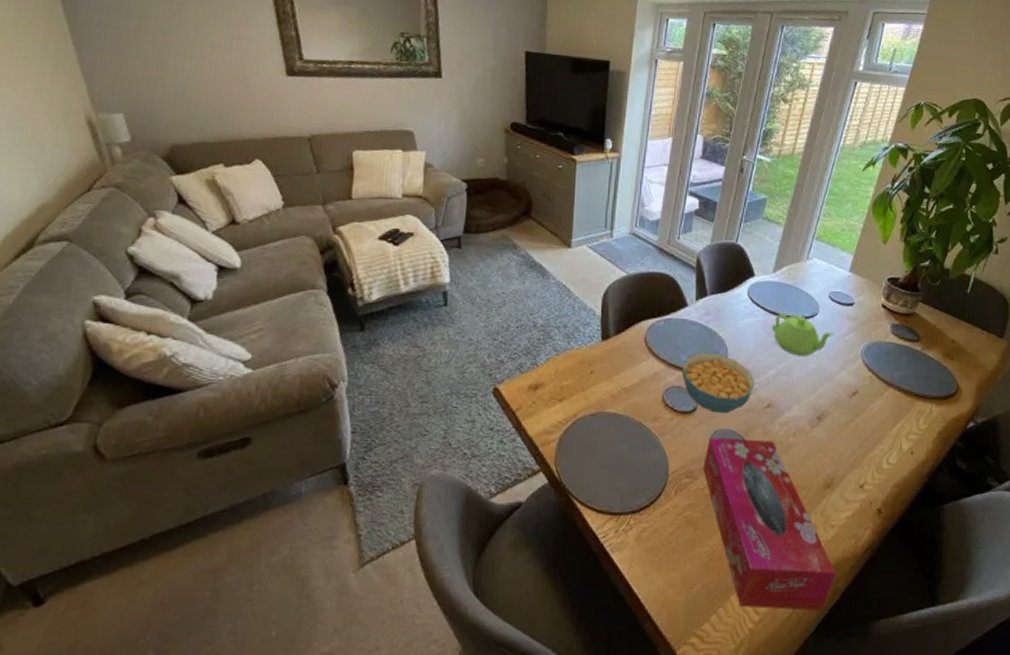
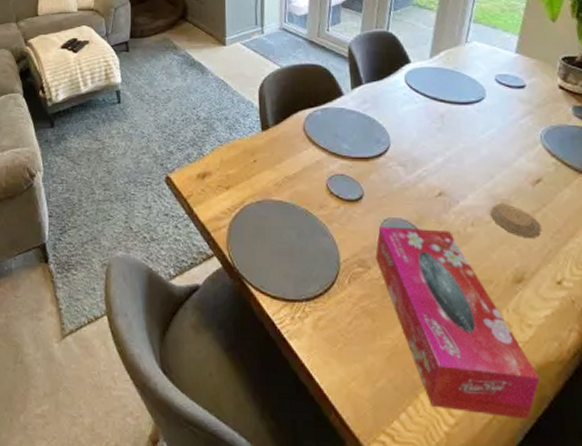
cereal bowl: present [681,352,755,413] -> none [343,140,423,201]
teapot: present [772,314,835,356] -> none [435,99,507,142]
coaster: none [811,414,852,447] -> present [490,203,542,239]

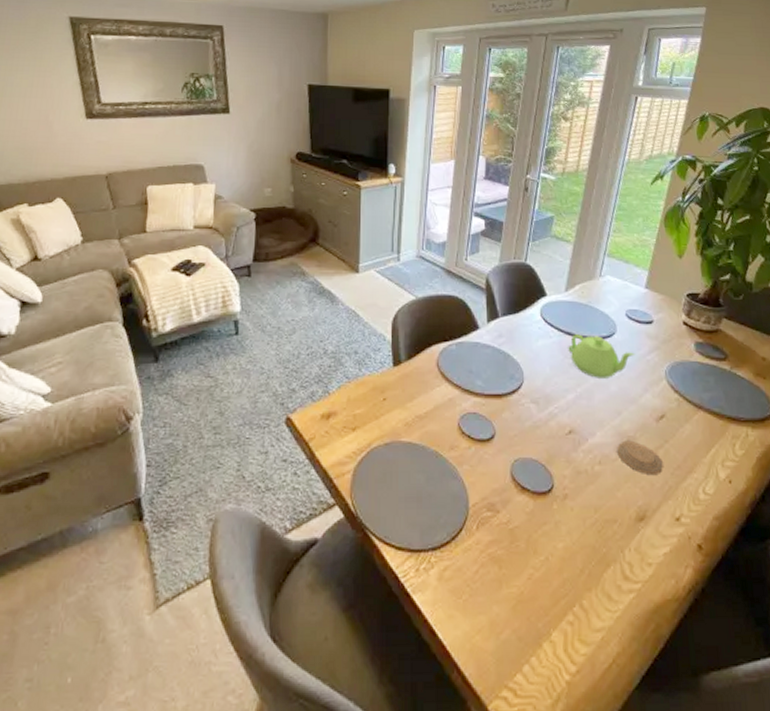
tissue box: present [375,226,540,420] -> none [505,467,658,662]
teapot: none [435,99,507,142] -> present [568,334,635,378]

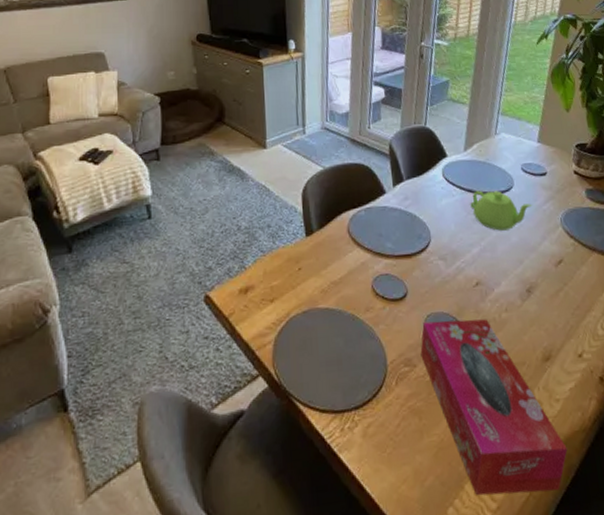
tissue box: none [505,467,658,662] -> present [420,319,568,496]
coaster: present [617,440,663,476] -> none [521,286,564,318]

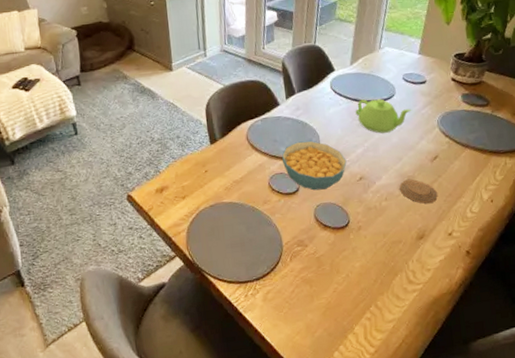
cereal bowl: none [387,236,461,297] -> present [281,140,347,191]
tissue box: present [420,319,568,496] -> none [311,207,436,343]
coaster: none [521,286,564,318] -> present [399,179,438,204]

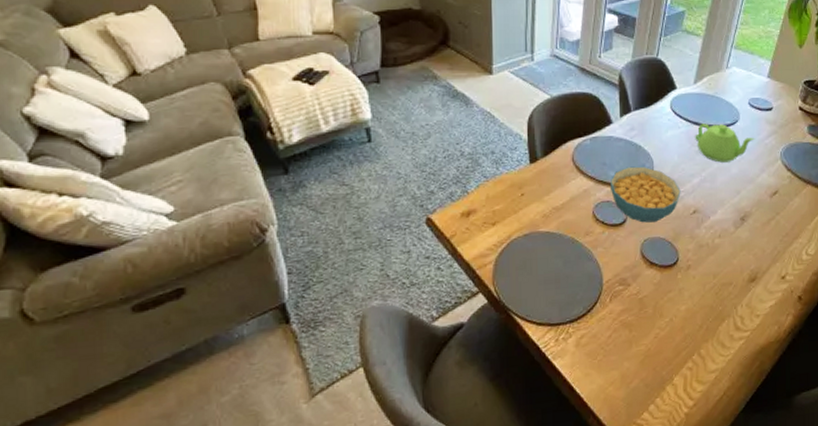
coaster: present [399,179,438,204] -> none [735,215,774,244]

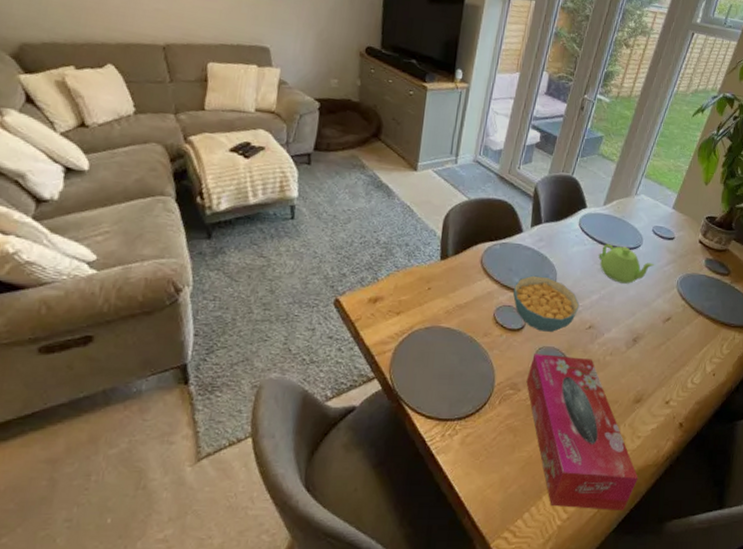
tissue box: none [635,244,762,395] -> present [526,354,638,511]

